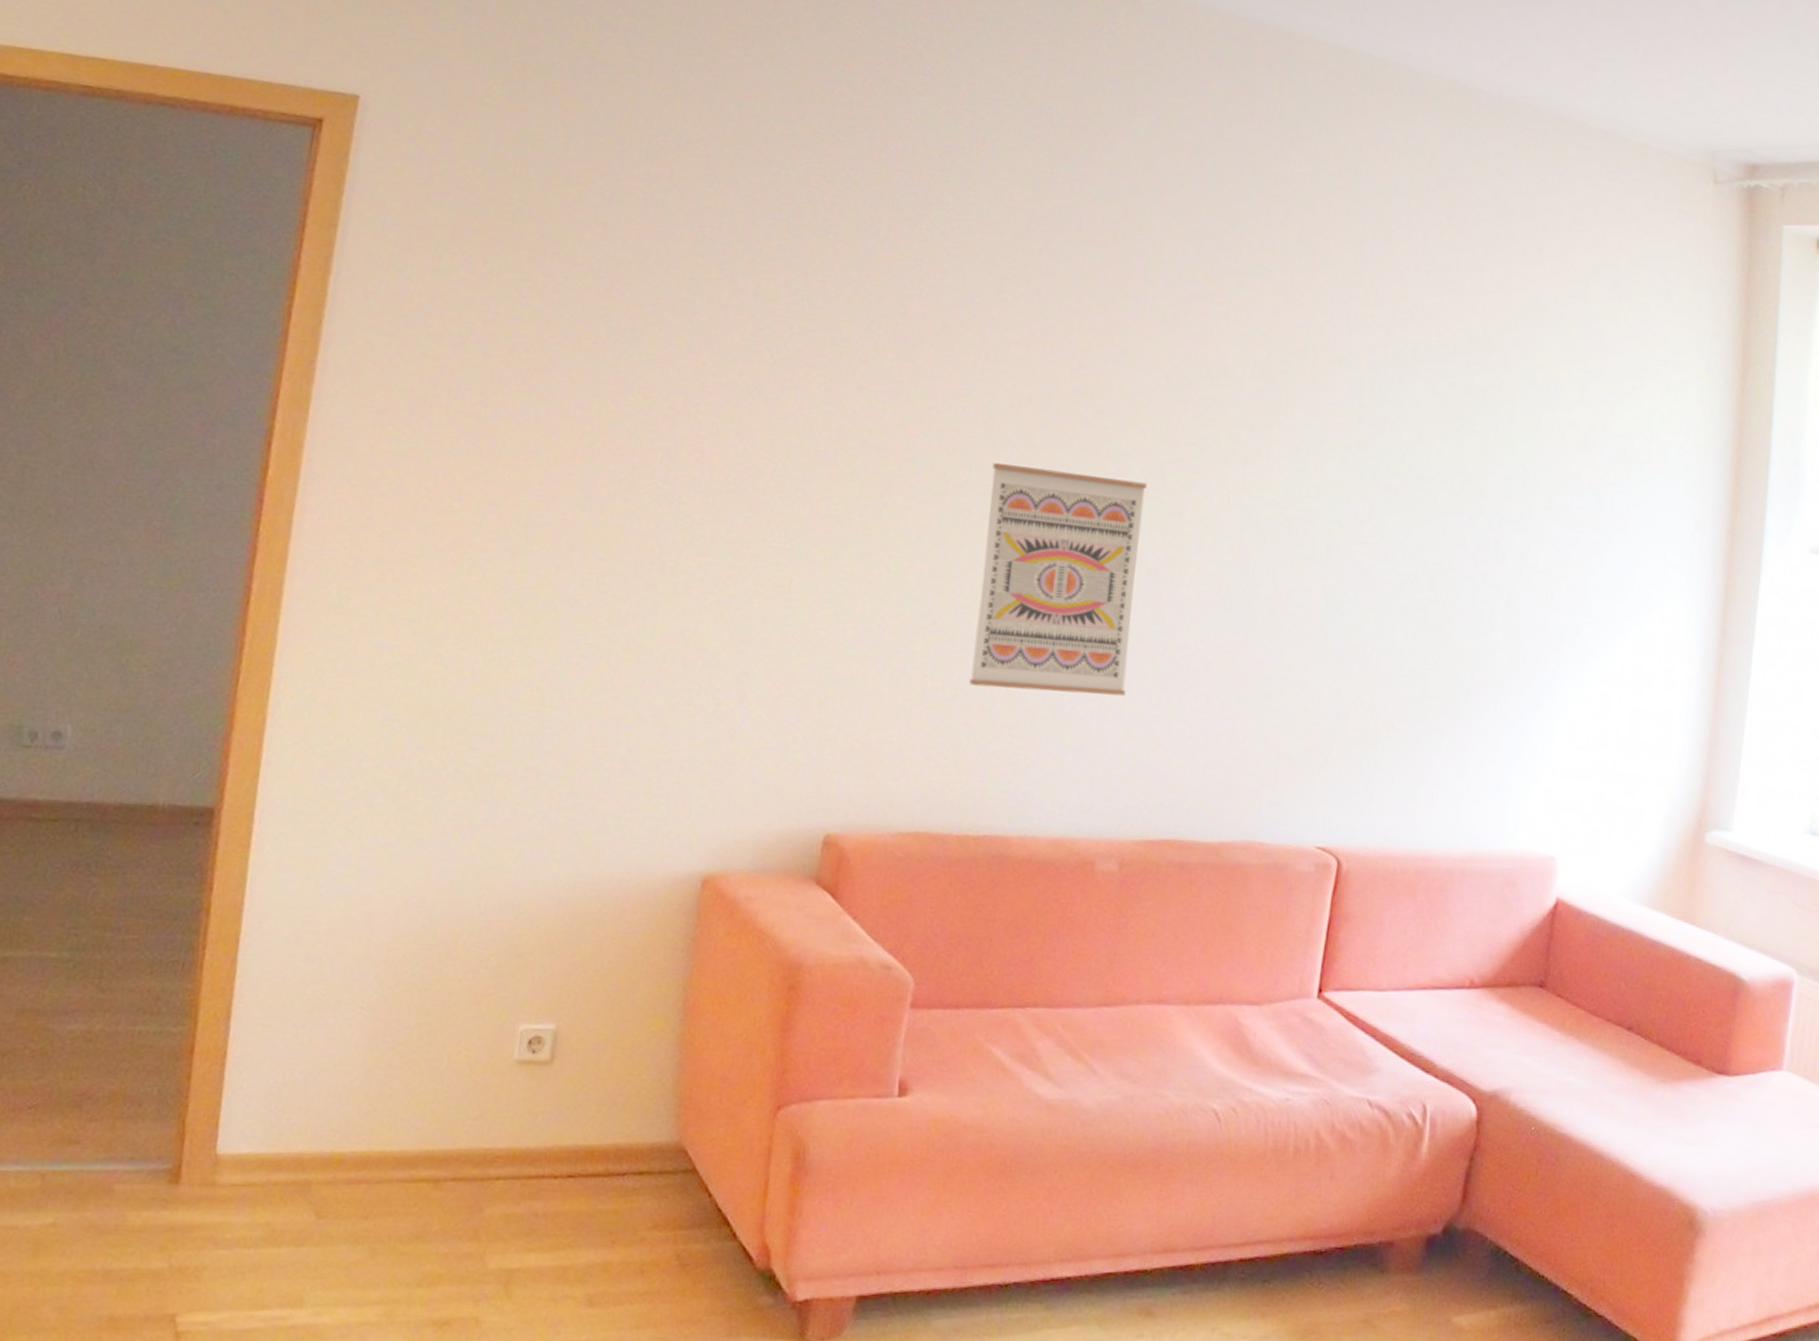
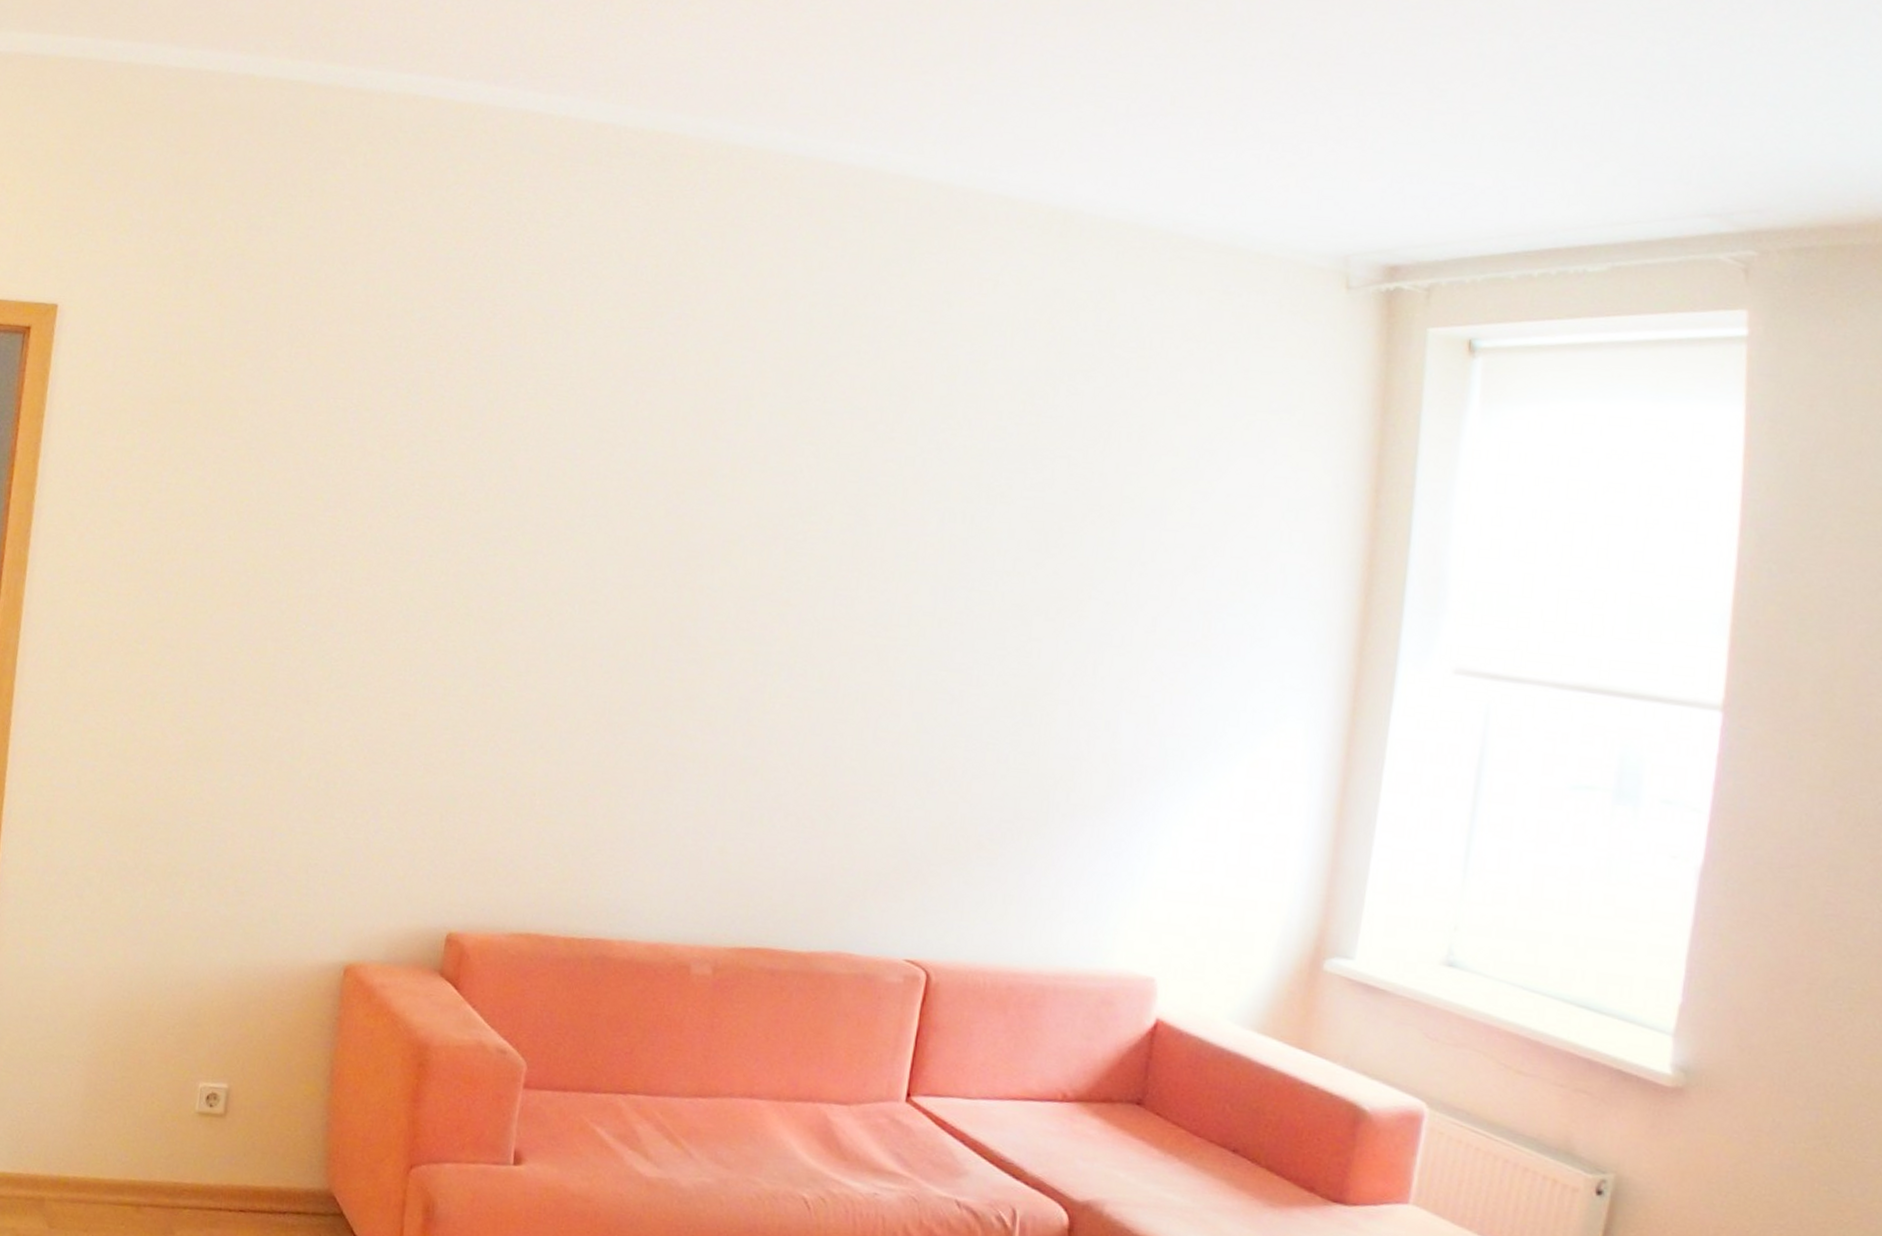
wall art: present [969,462,1147,696] -> none [573,600,739,815]

